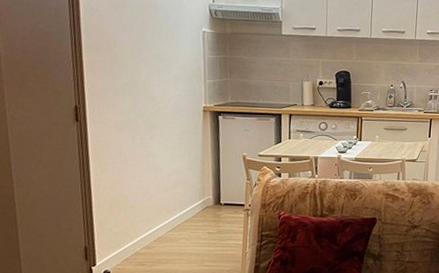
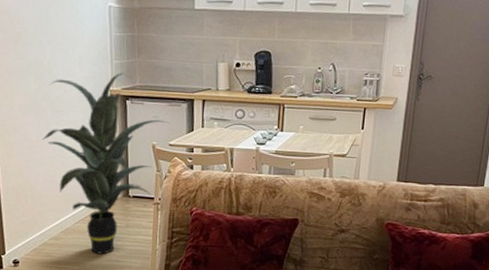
indoor plant: none [136,91,258,260] -> present [42,73,168,255]

